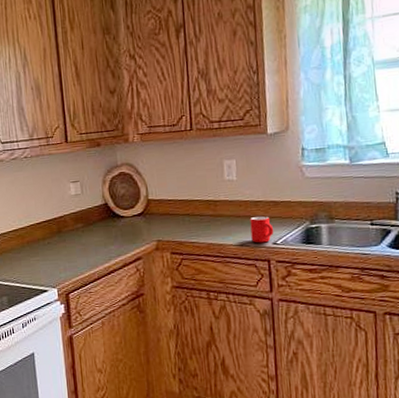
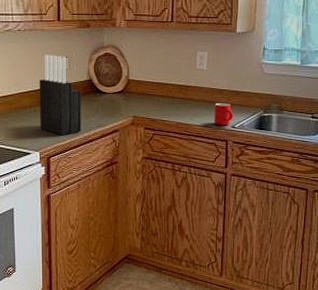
knife block: none [50,180,101,268] -> present [39,54,82,135]

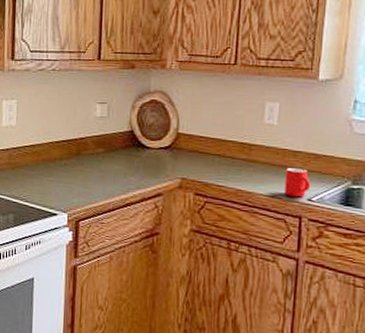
knife block: present [39,54,82,135] -> none [70,99,120,195]

